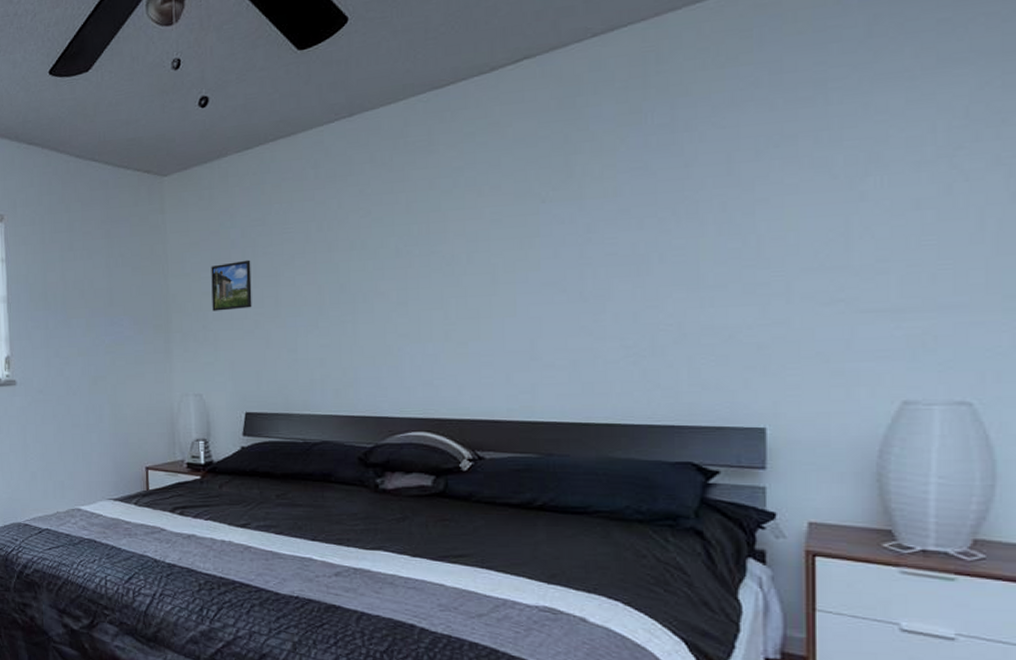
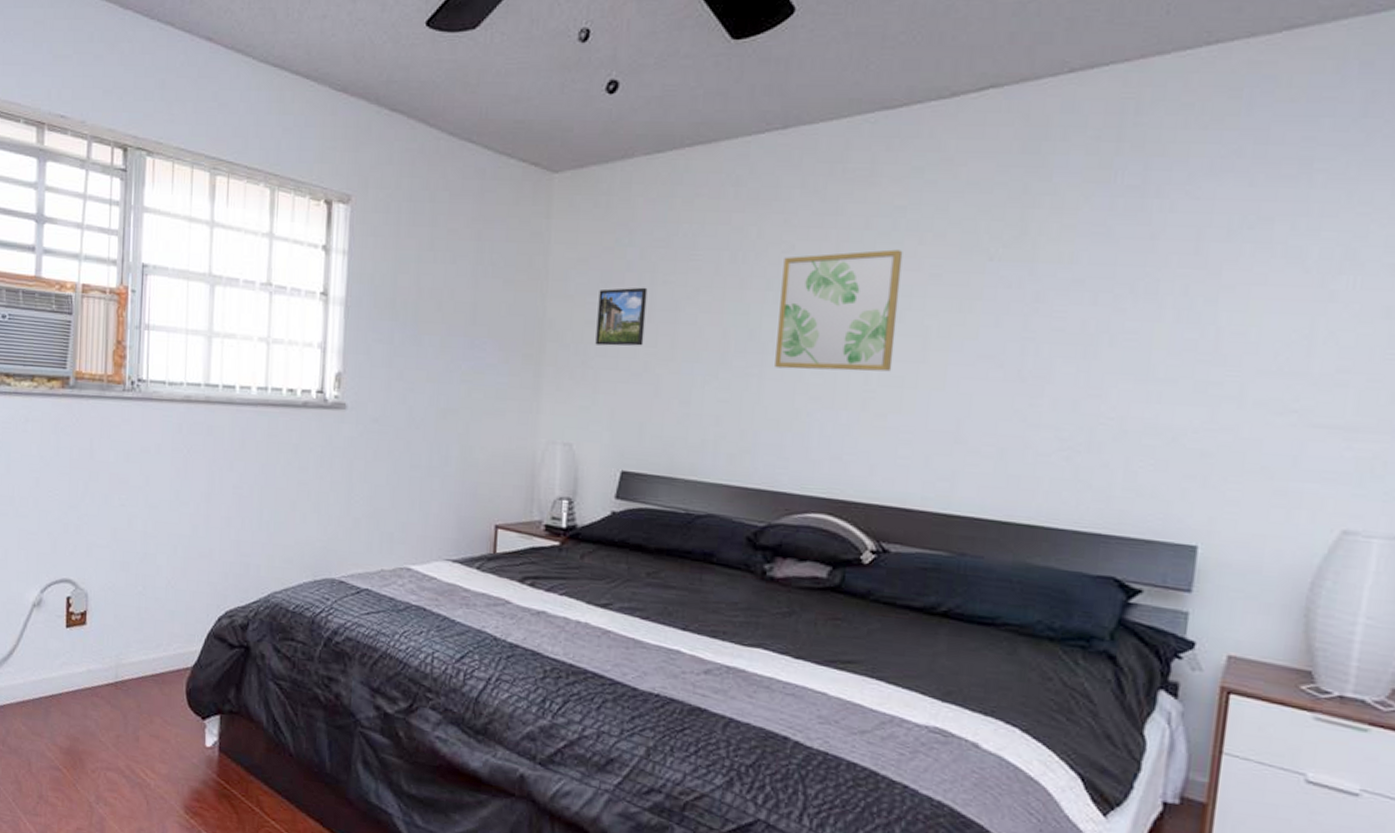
wall art: none [363,203,467,314] -> present [775,249,903,372]

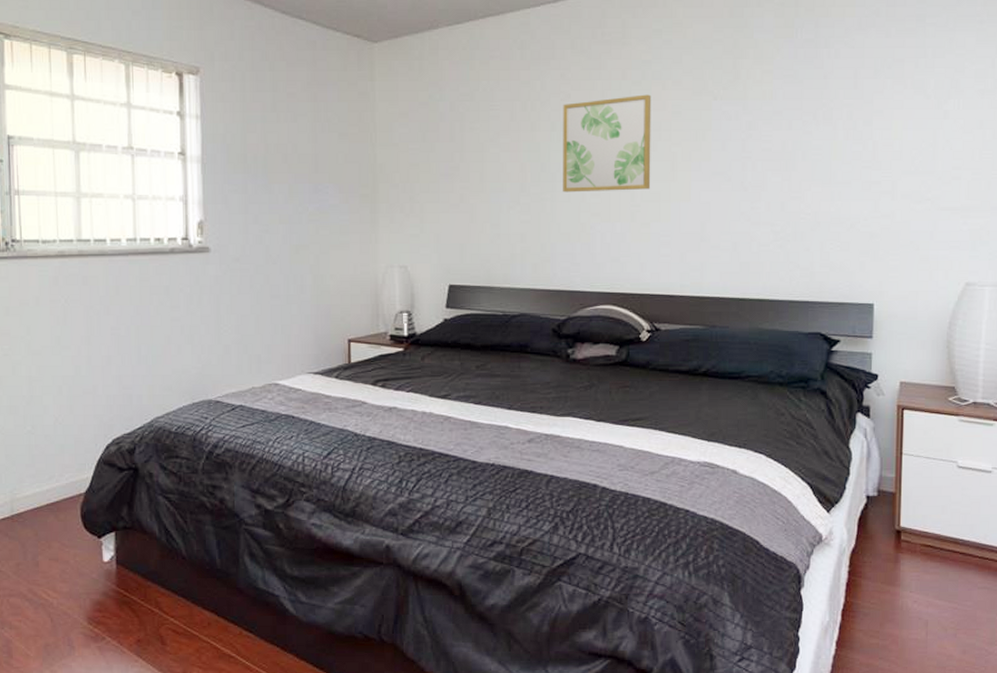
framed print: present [595,287,648,346] -> none [419,134,458,183]

